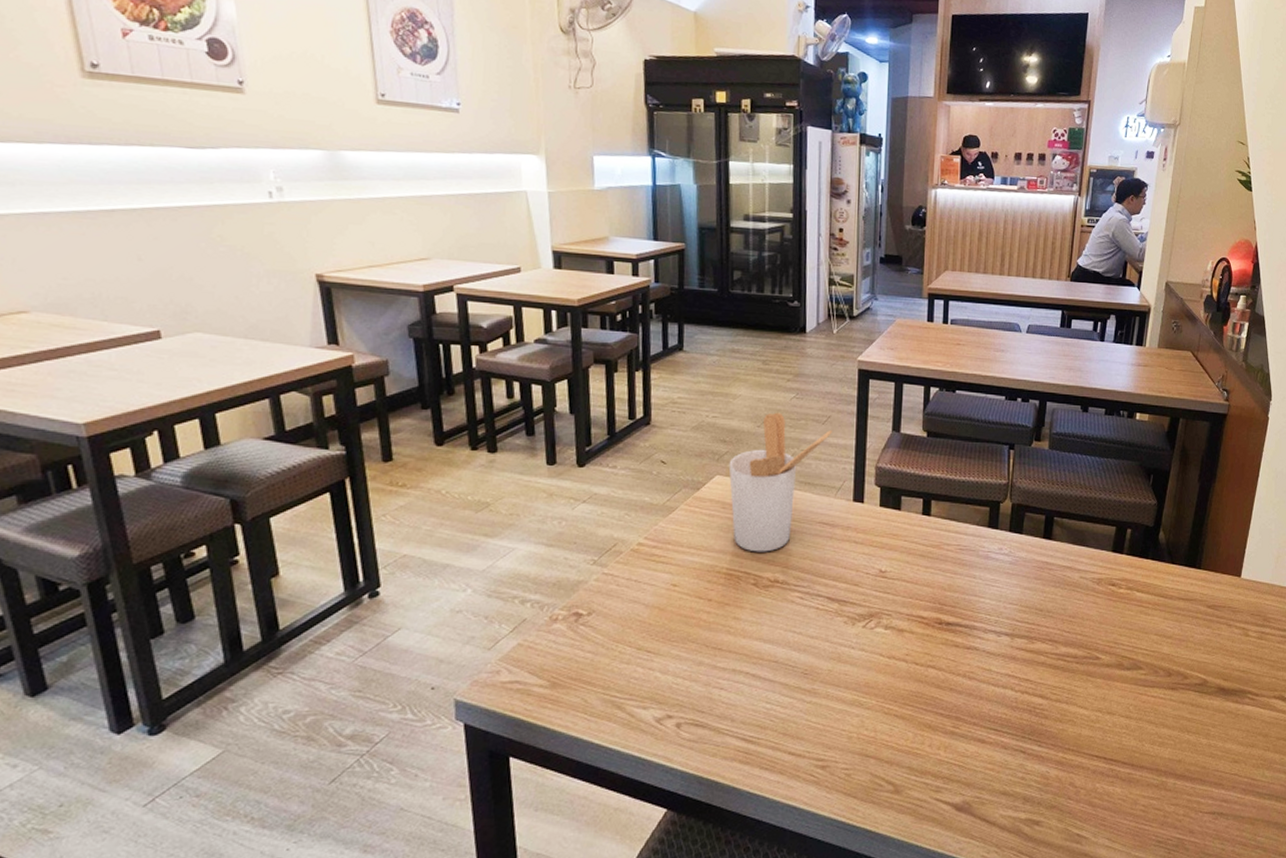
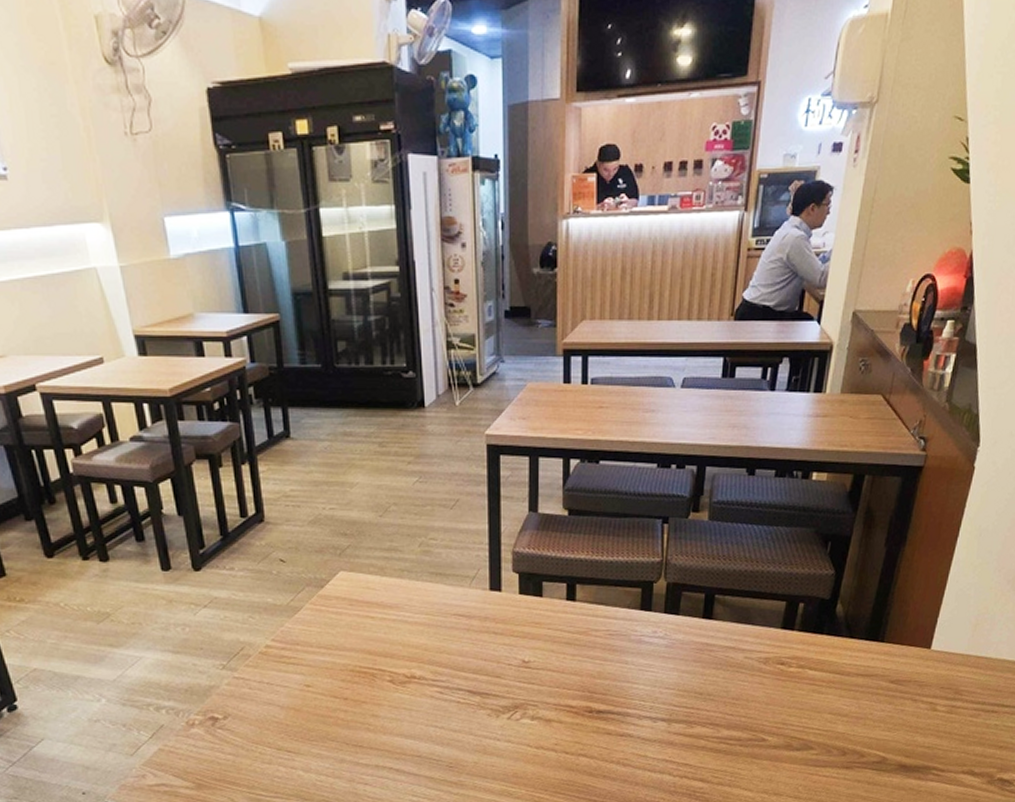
utensil holder: present [728,412,832,552] -> none [352,499,462,649]

